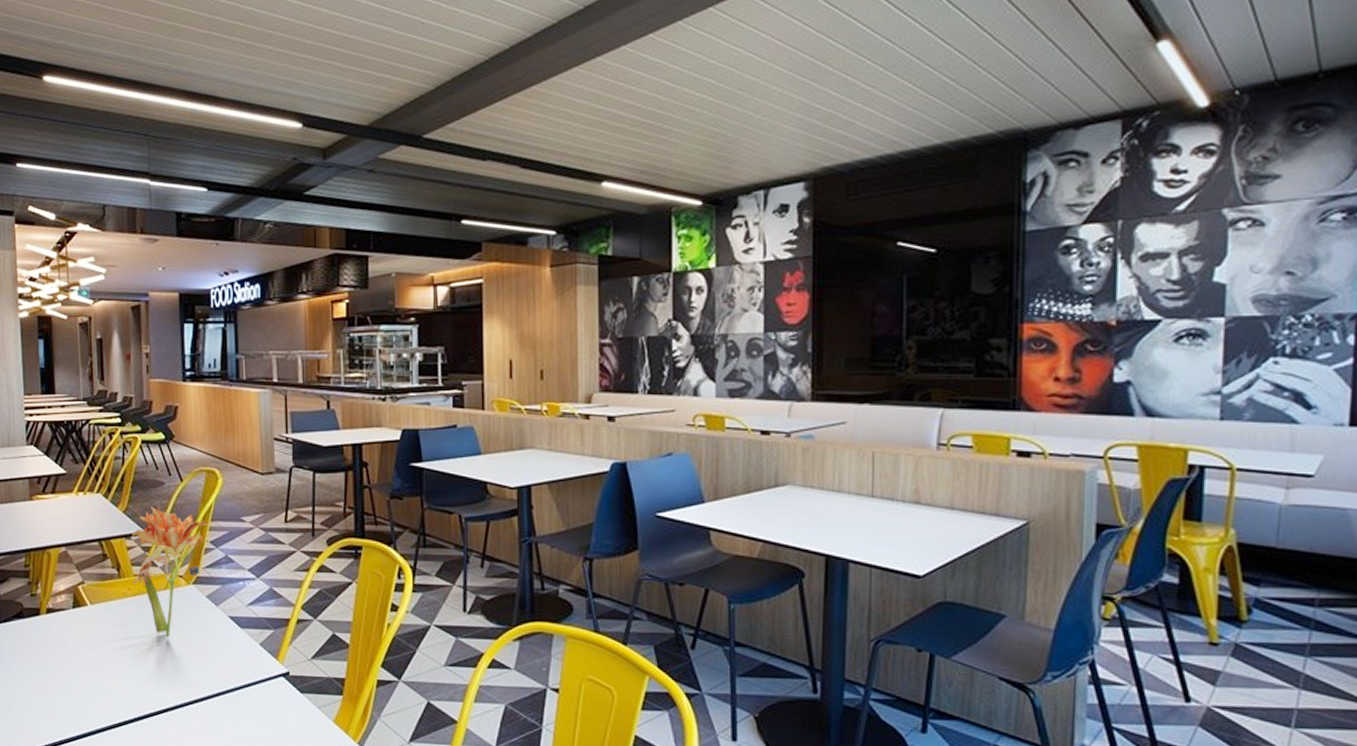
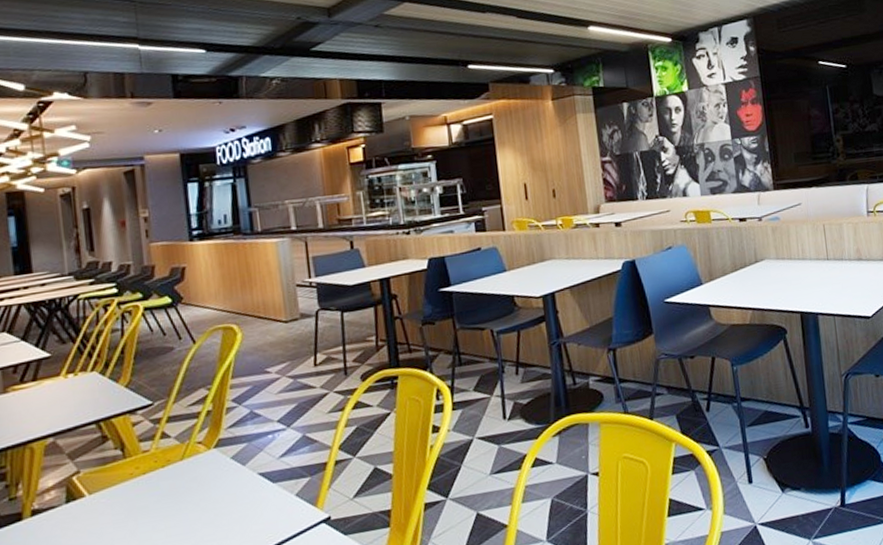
flower: present [132,507,210,636] -> none [137,374,231,510]

